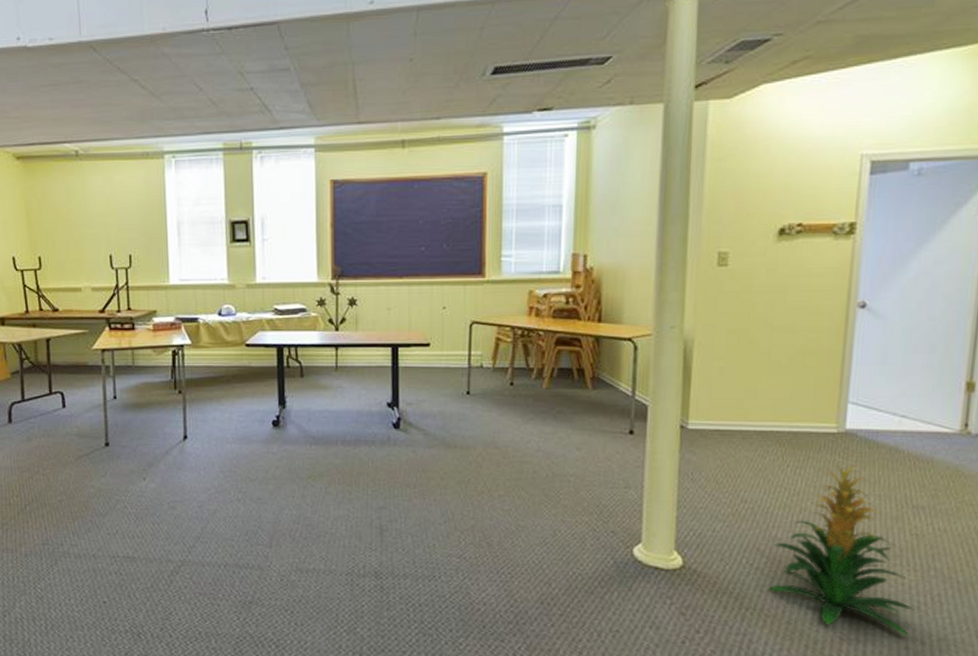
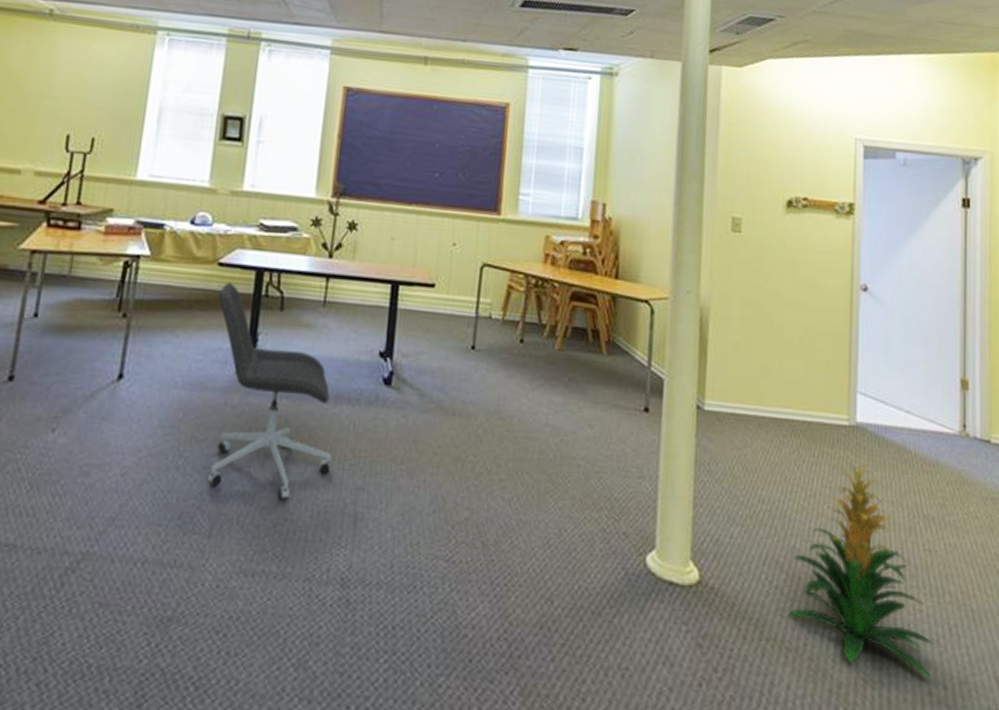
office chair: none [250,359,358,519] -> present [207,282,332,500]

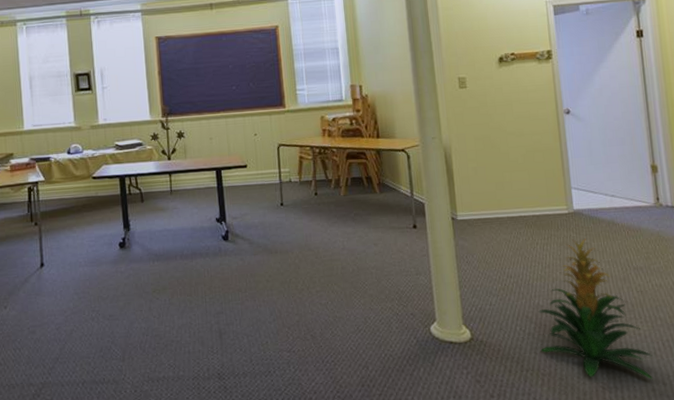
office chair: present [207,282,332,500] -> none [97,189,197,329]

